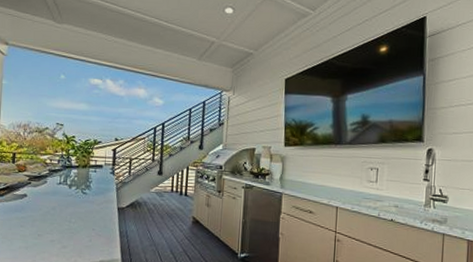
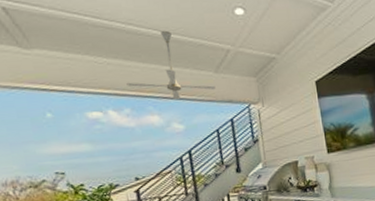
ceiling fan: none [125,20,196,78] -> present [126,30,216,99]

